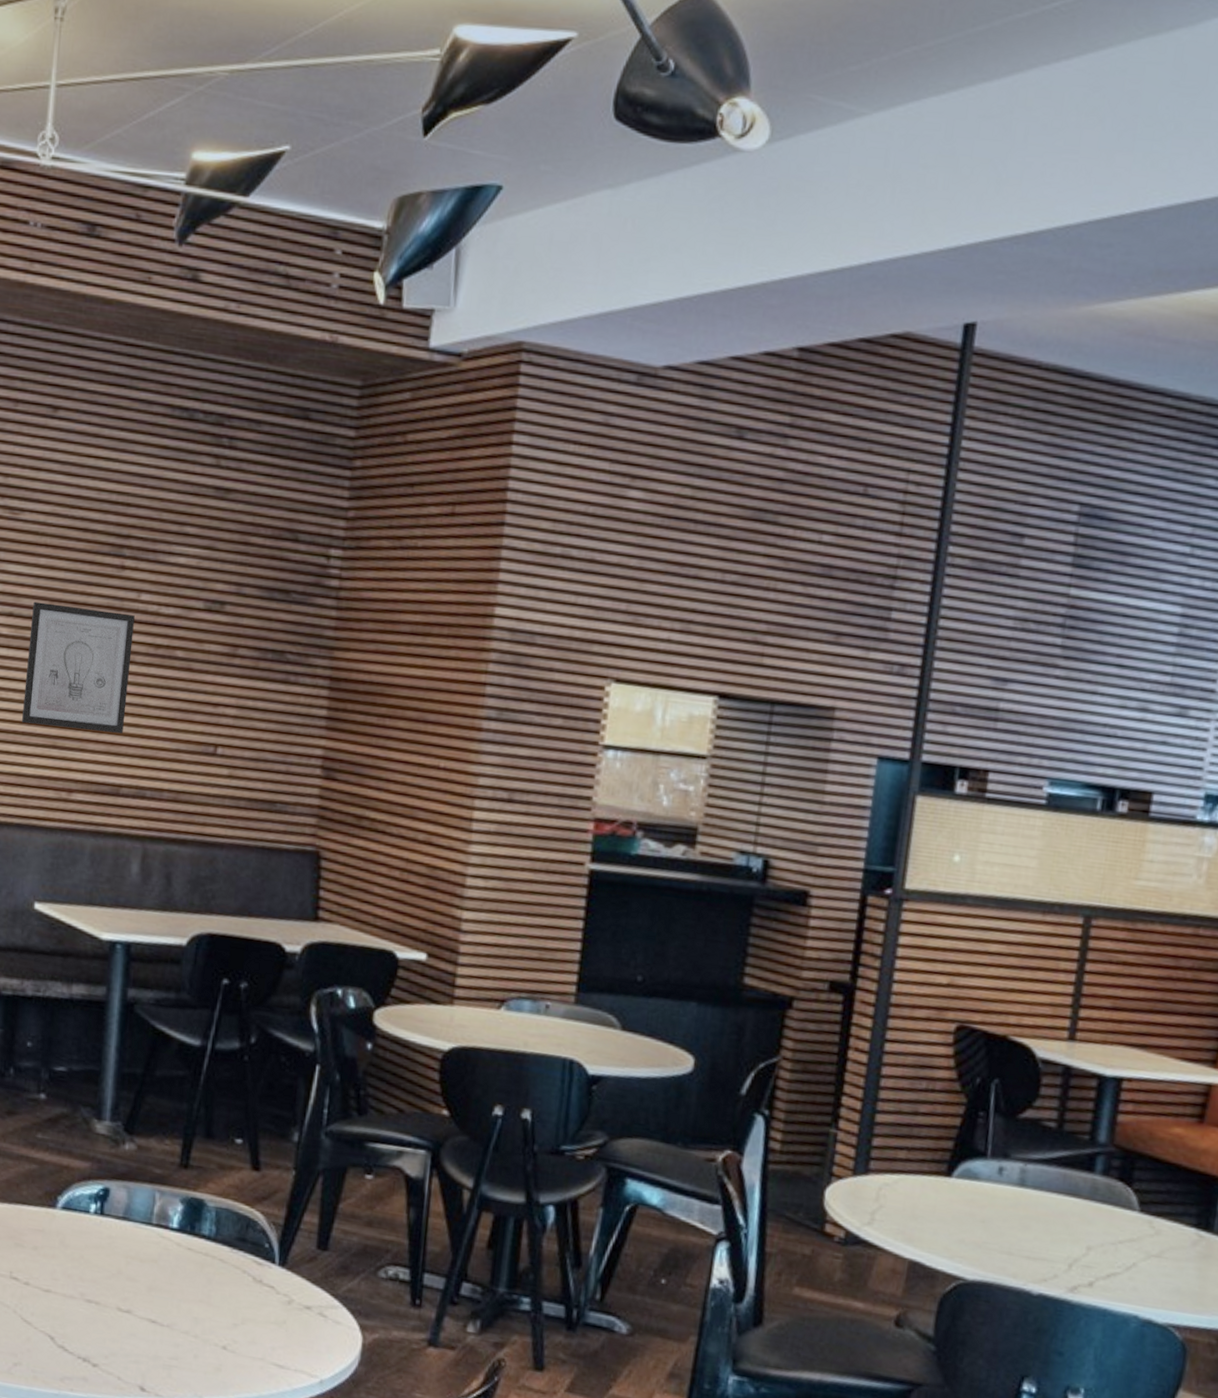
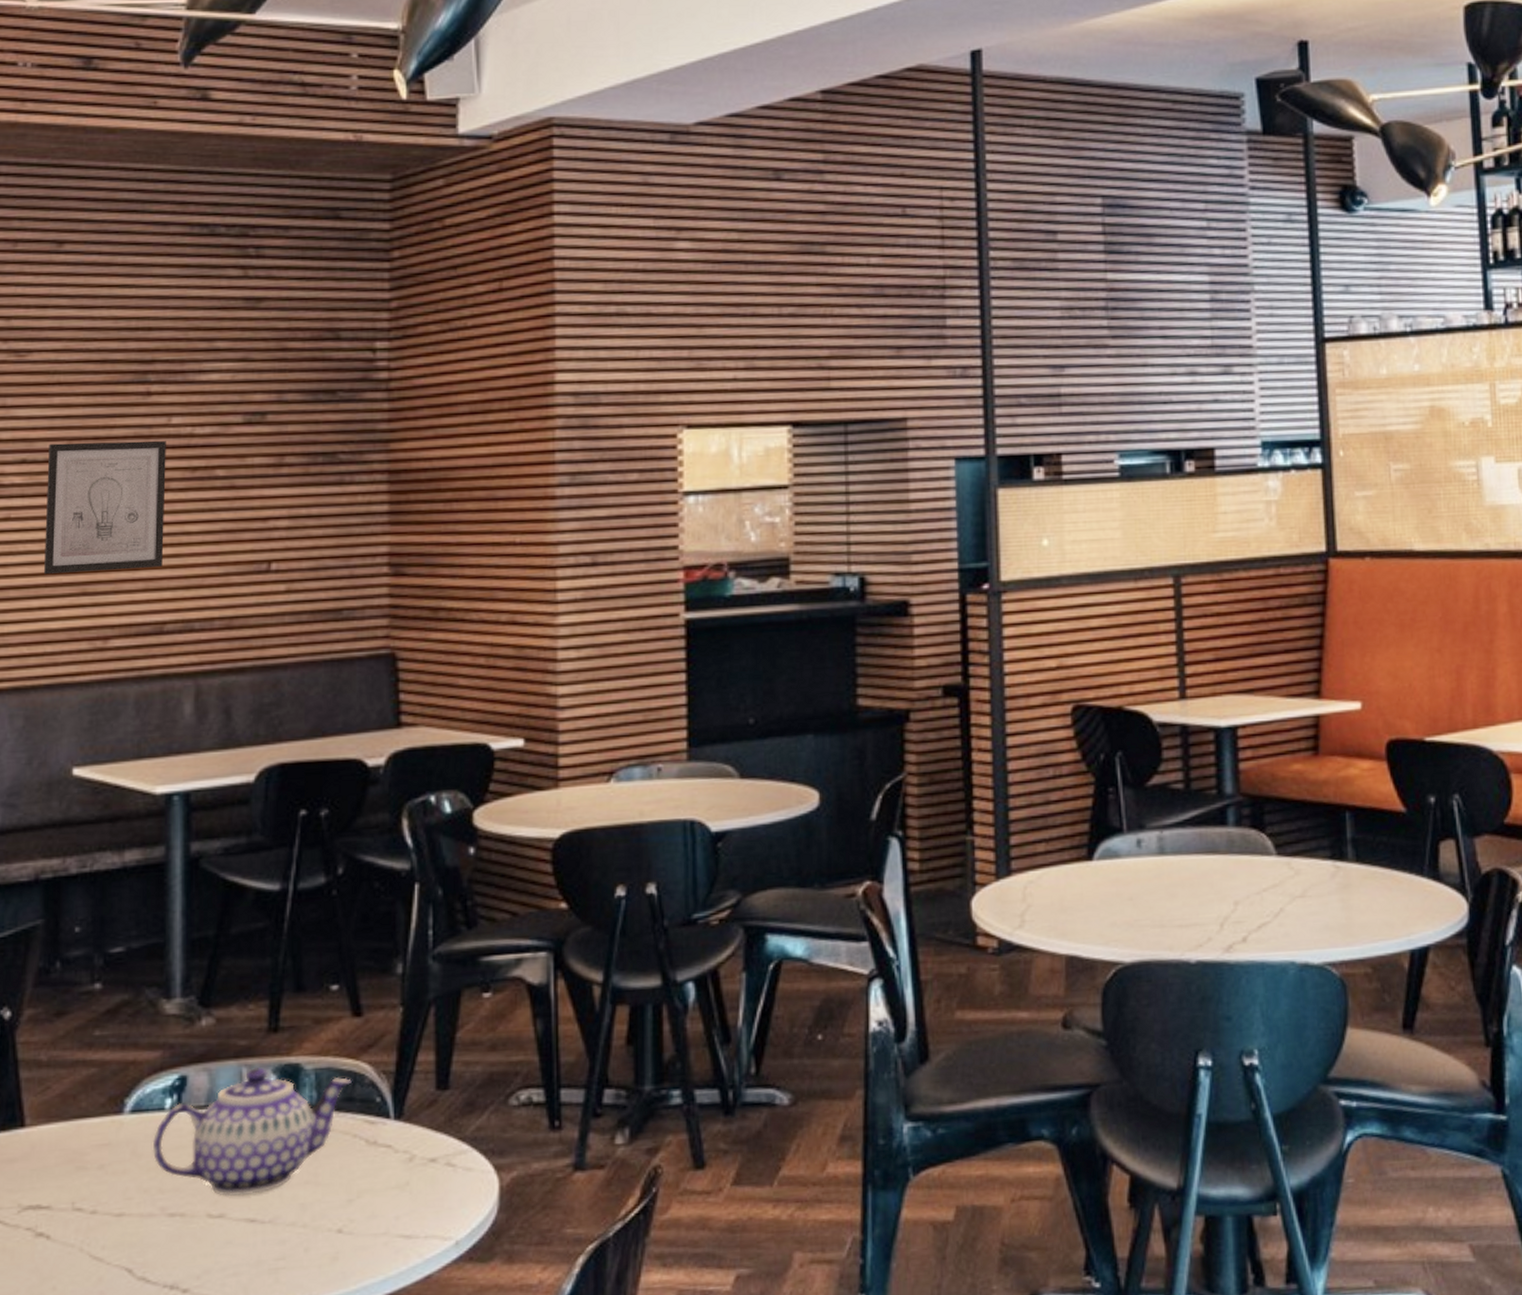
teapot: none [77,1194,246,1300] -> present [152,1067,352,1196]

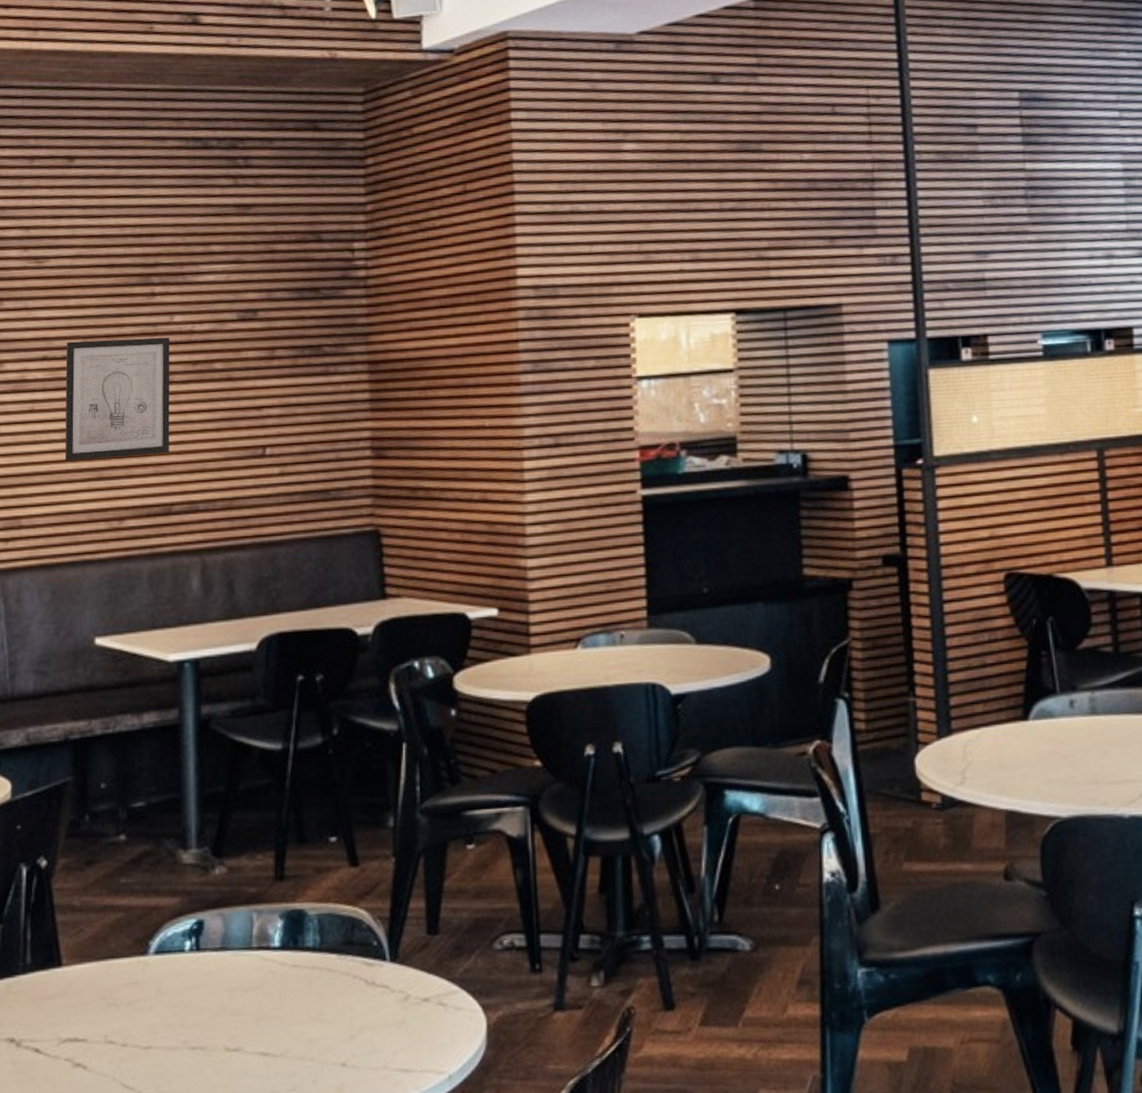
teapot: present [152,1067,352,1196] -> none [174,913,351,1031]

